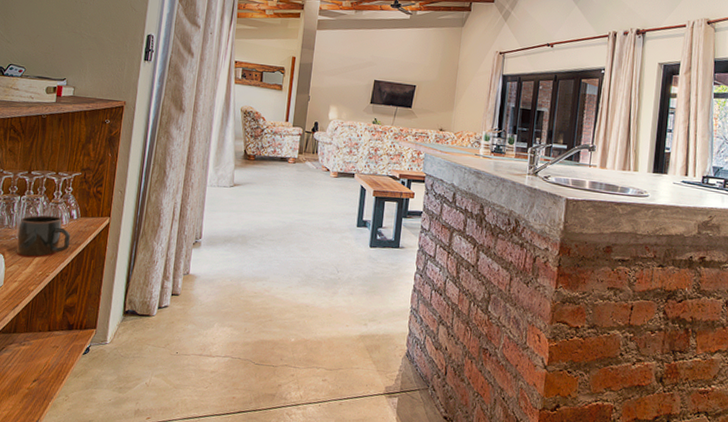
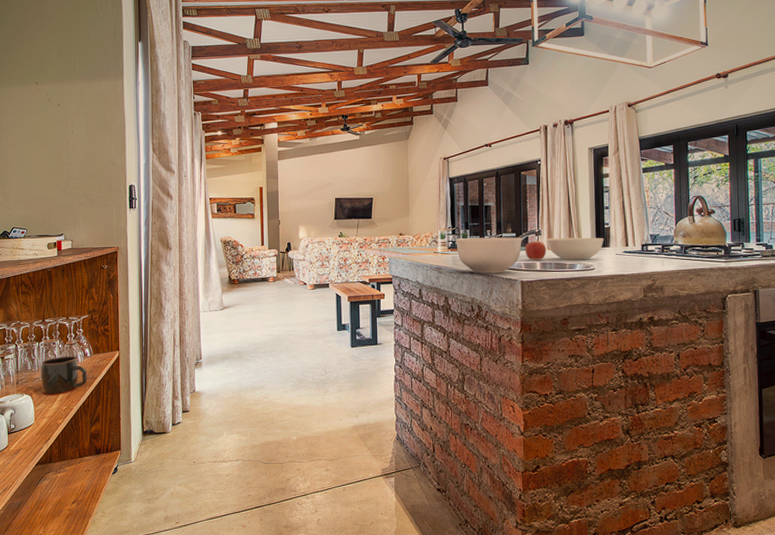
bowl: none [500,142,574,187] -> present [456,237,522,274]
fruit: none [574,154,599,179] -> present [525,239,547,261]
bowl: none [599,155,662,184] -> present [546,237,604,260]

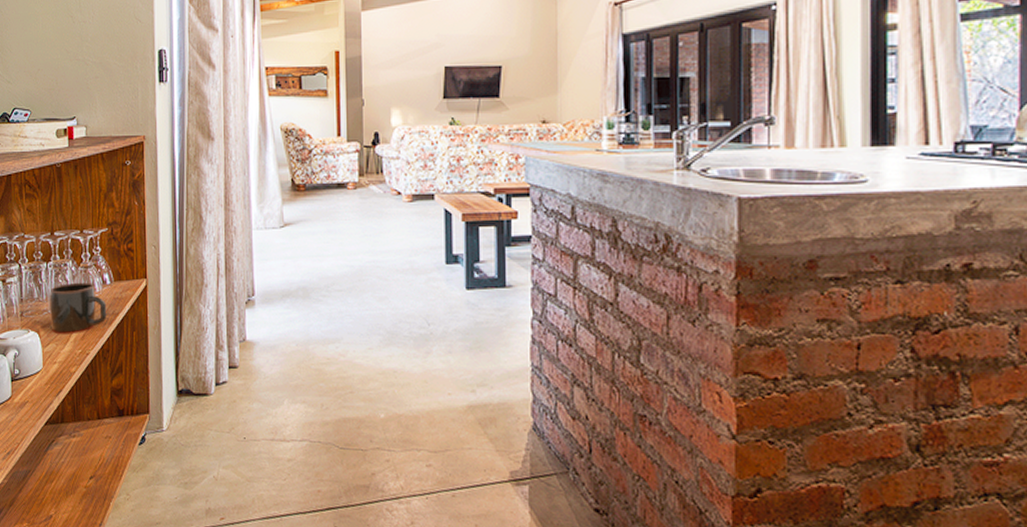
bowl: present [456,237,522,274] -> none [631,127,742,185]
fruit: present [525,239,547,261] -> none [745,130,783,165]
bowl: present [546,237,604,260] -> none [783,129,885,165]

